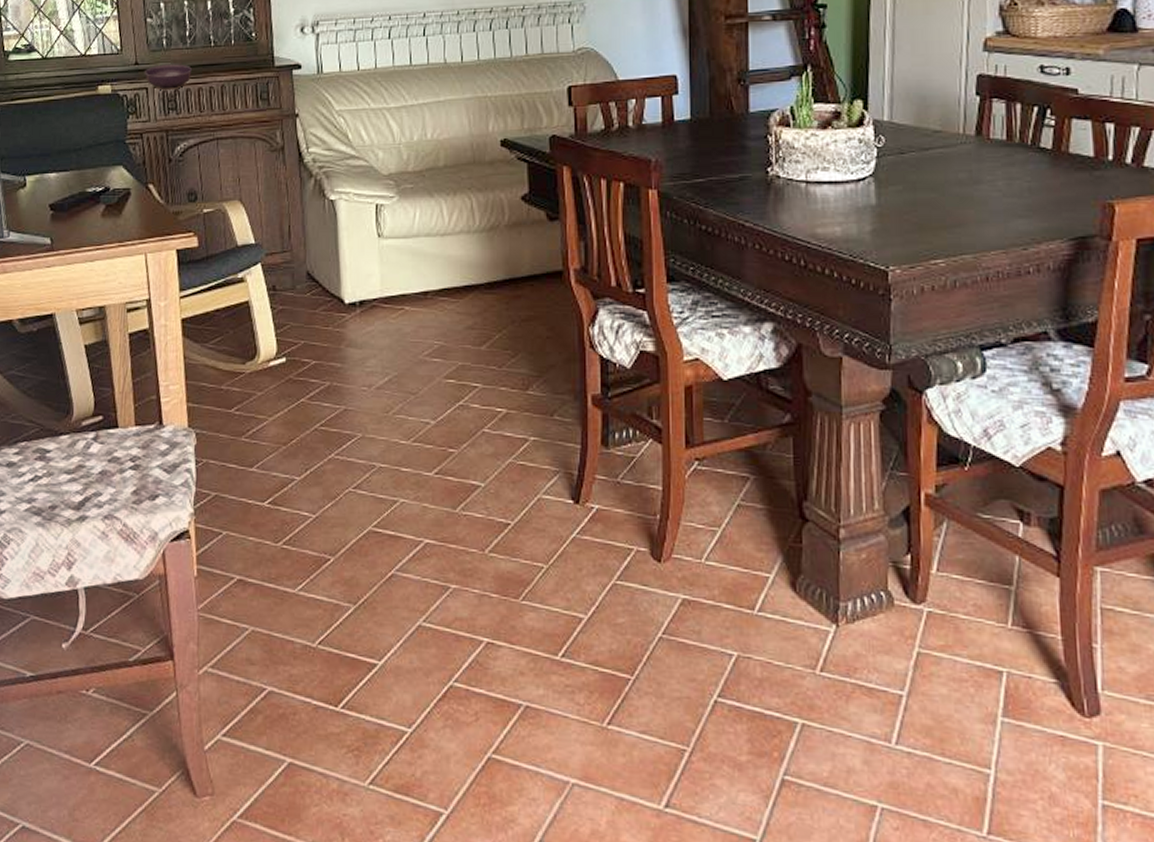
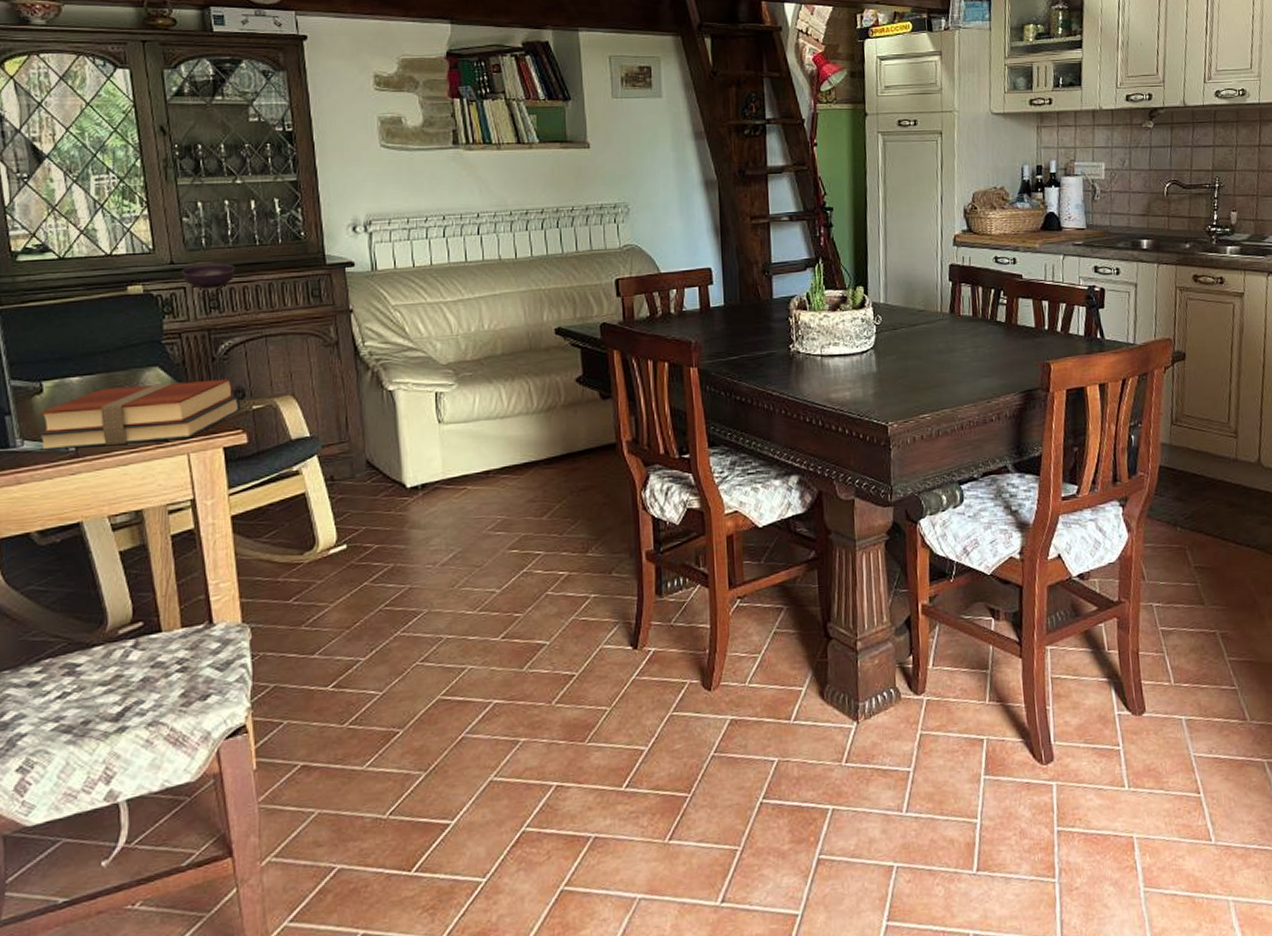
books: none [21,180,193,243] -> present [37,378,241,452]

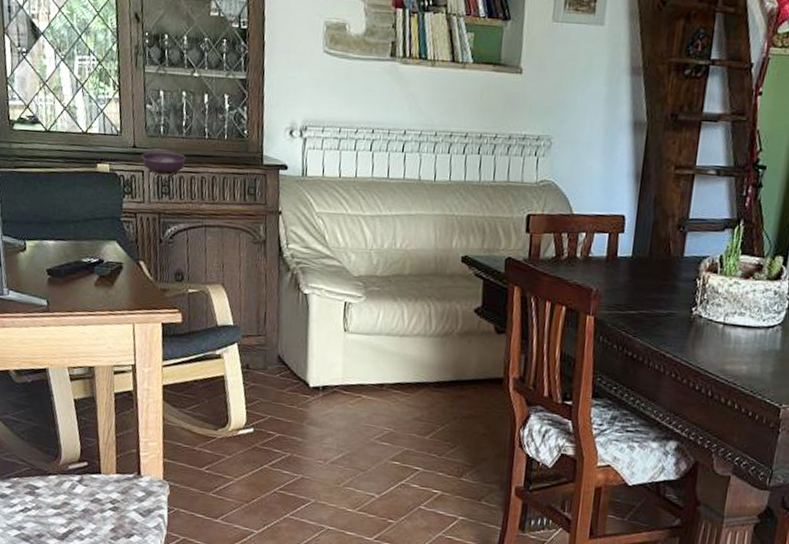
books: present [37,378,241,452] -> none [19,254,180,311]

